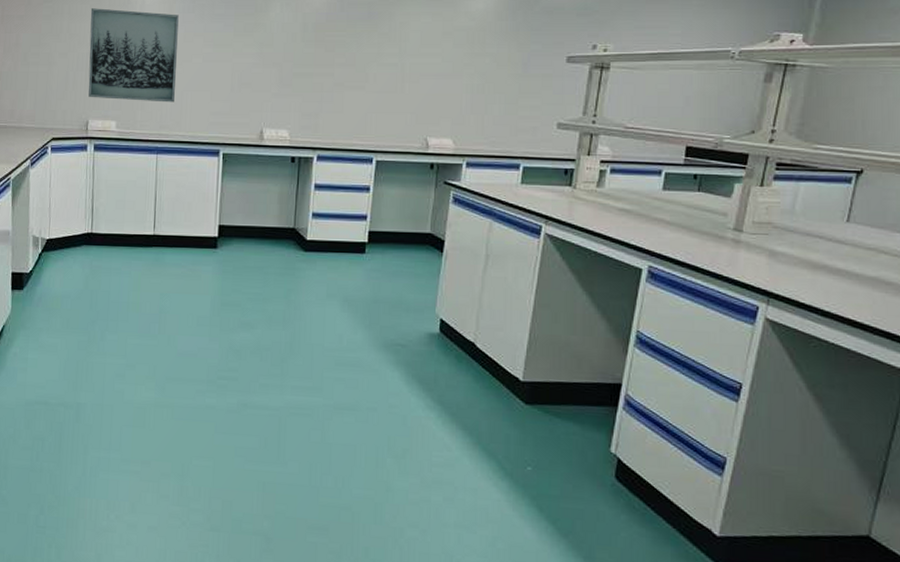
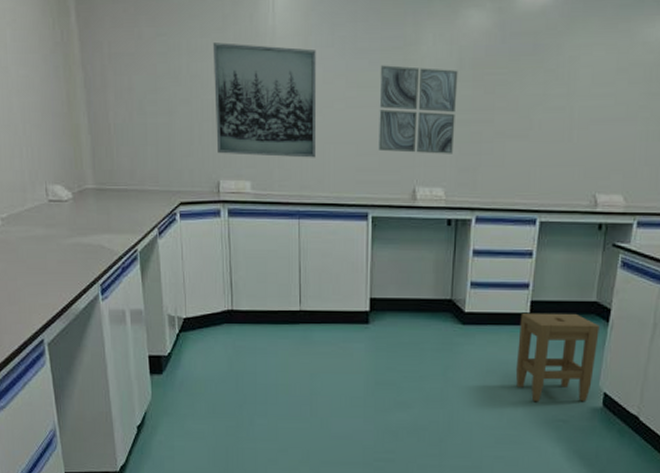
wall art: none [230,28,302,101] -> present [378,65,458,154]
stool: none [355,241,434,327] -> present [515,312,599,402]

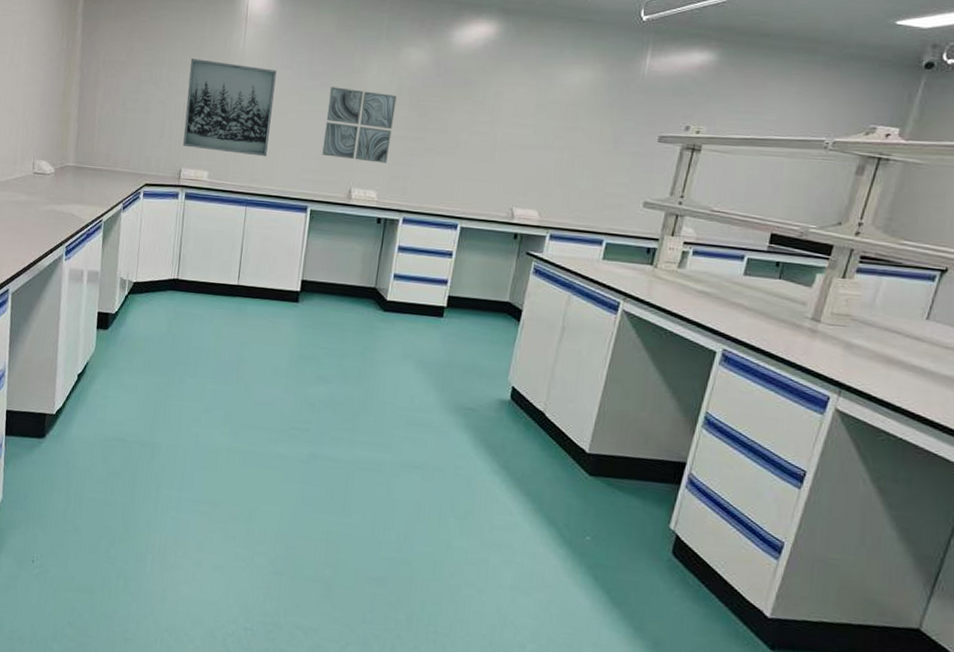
stool: present [515,312,599,402] -> none [429,305,511,393]

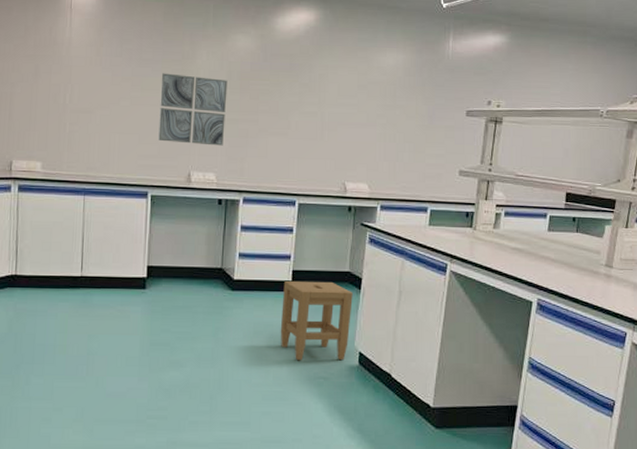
wall art: present [183,58,277,157] -> none [12,48,106,145]
stool: none [429,305,511,393] -> present [280,280,353,361]

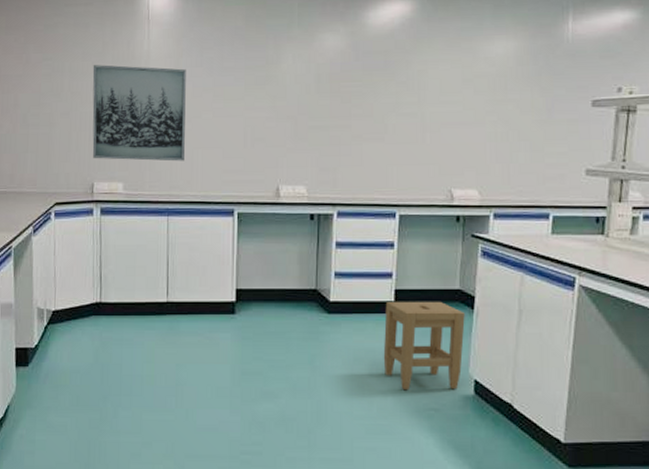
wall art: none [12,48,106,145] -> present [92,65,186,161]
wall art: present [158,73,228,146] -> none [244,80,316,156]

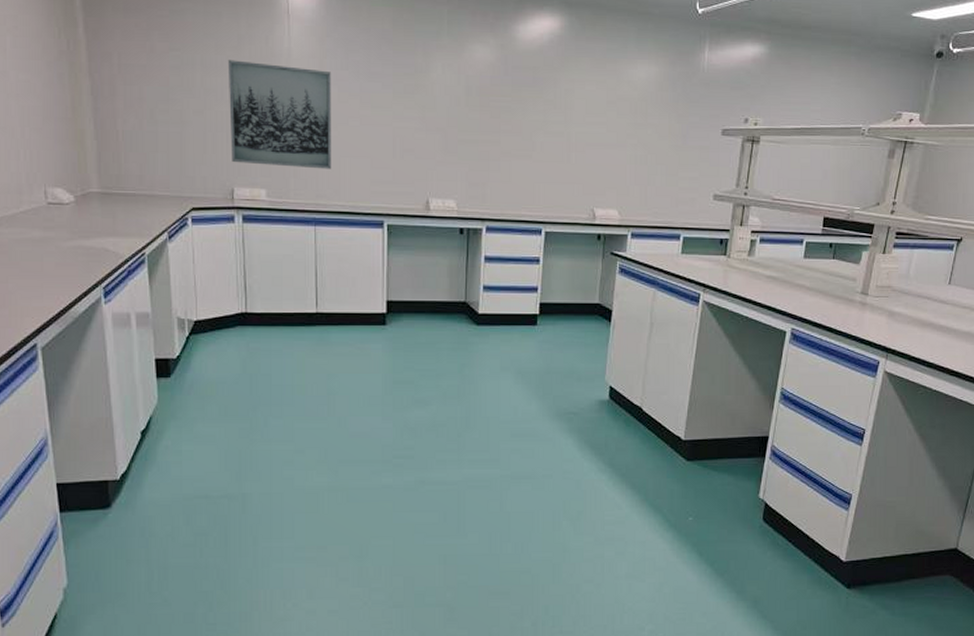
stool: present [383,301,465,391] -> none [528,313,603,397]

